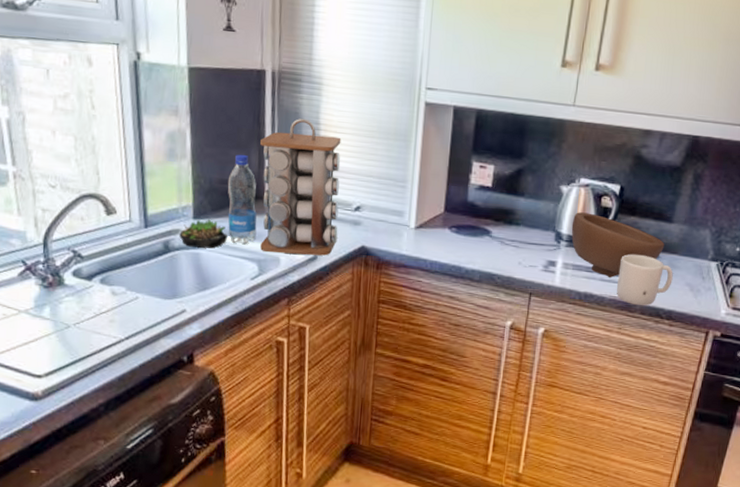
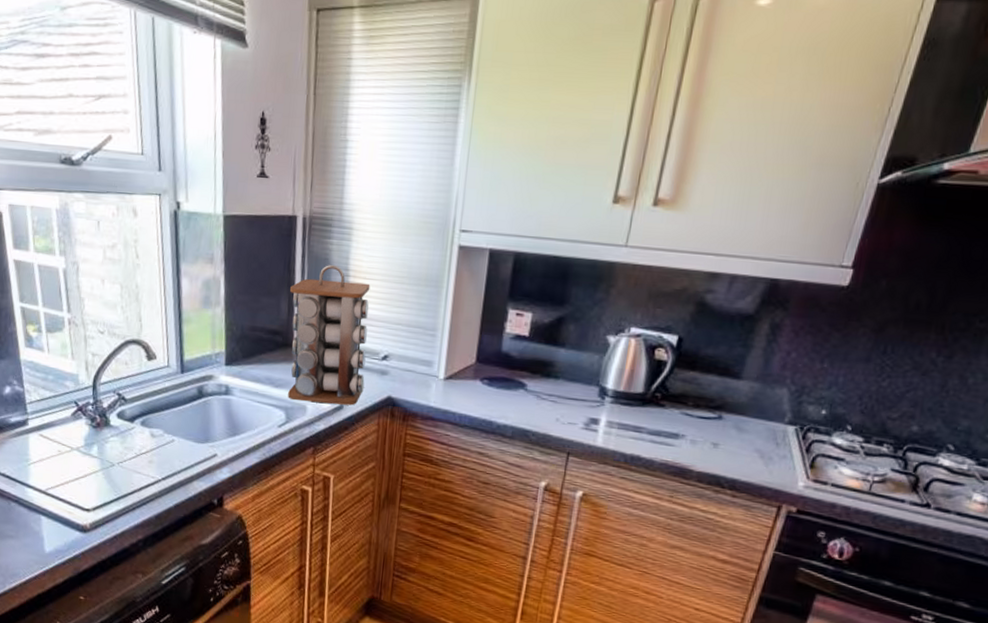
succulent plant: present [179,219,229,249] -> none [212,366,258,395]
bottle: present [227,154,257,245] -> none [257,301,286,392]
wooden bowl: present [571,212,665,277] -> none [618,365,730,439]
mug: present [617,254,673,306] -> none [669,414,739,473]

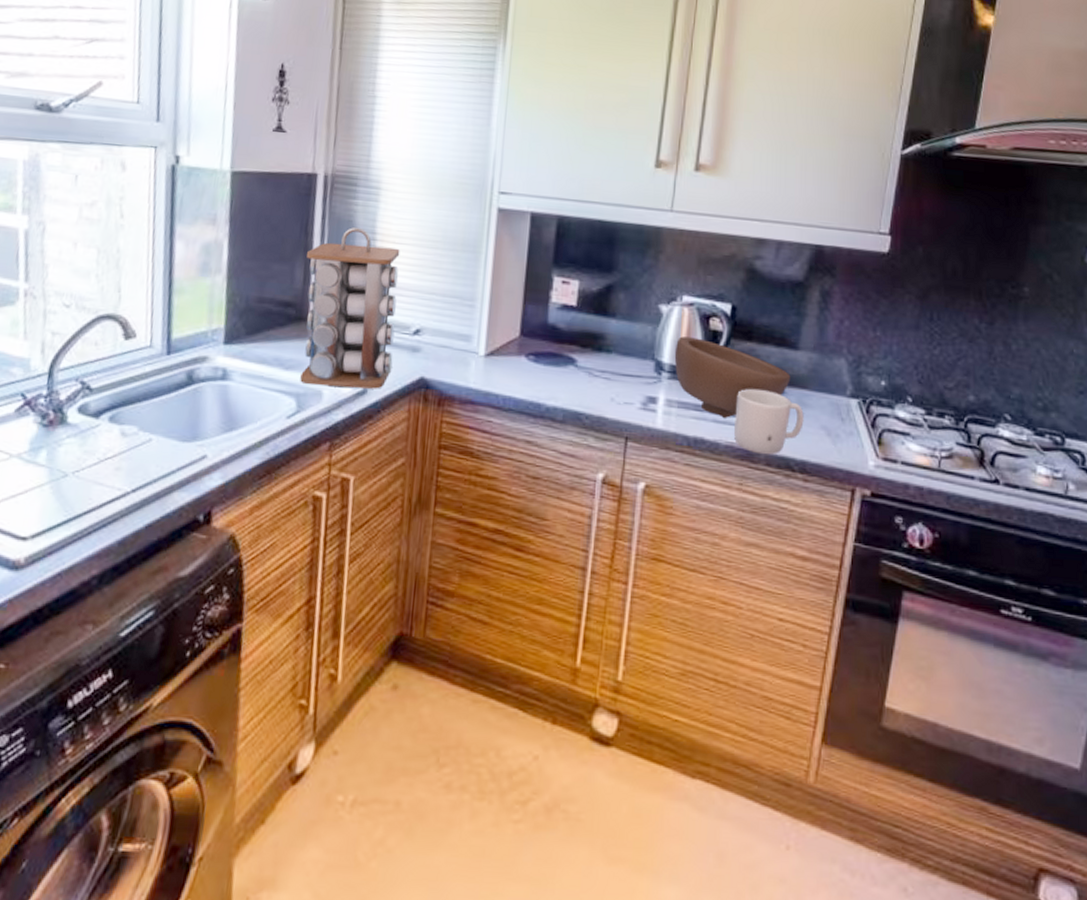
wooden bowl: none [618,365,730,439] -> present [674,336,791,418]
mug: none [669,414,739,473] -> present [734,388,804,455]

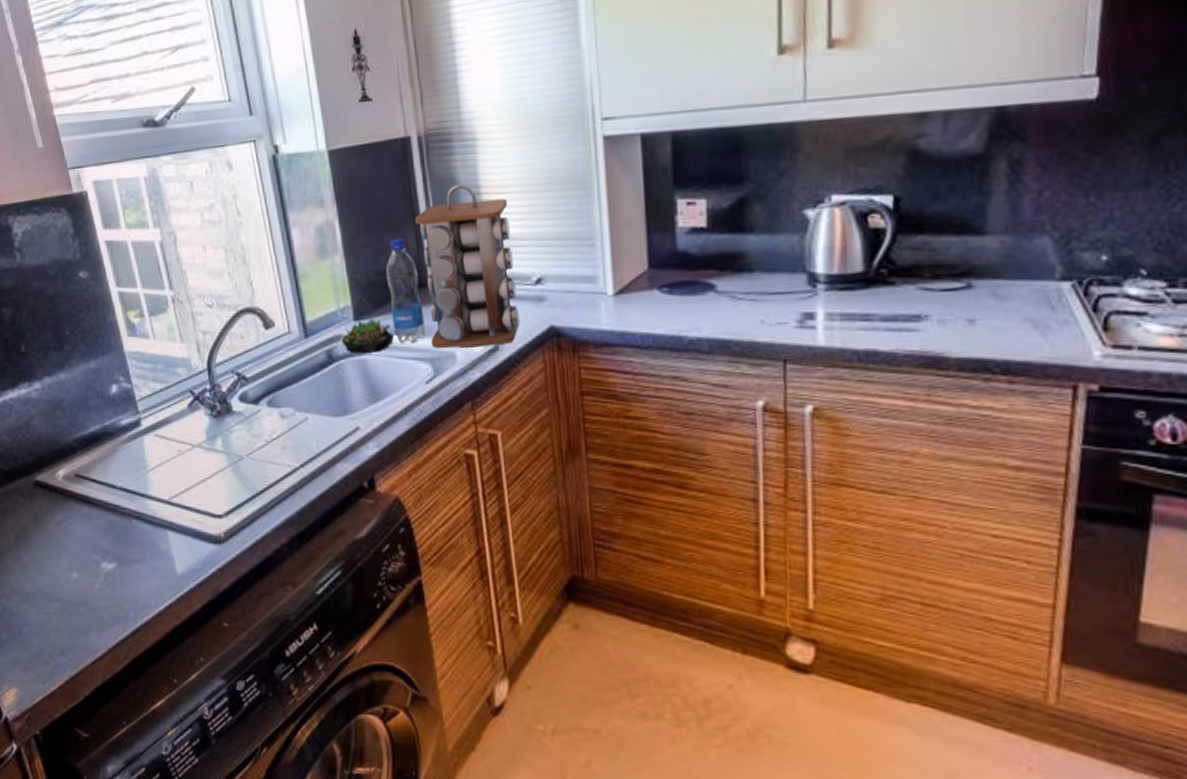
succulent plant: none [206,344,264,380] -> present [342,318,395,353]
bottle: none [263,268,300,376] -> present [385,238,425,343]
wooden bowl: present [674,336,791,418] -> none [829,240,979,325]
mug: present [734,388,804,455] -> none [912,286,1002,360]

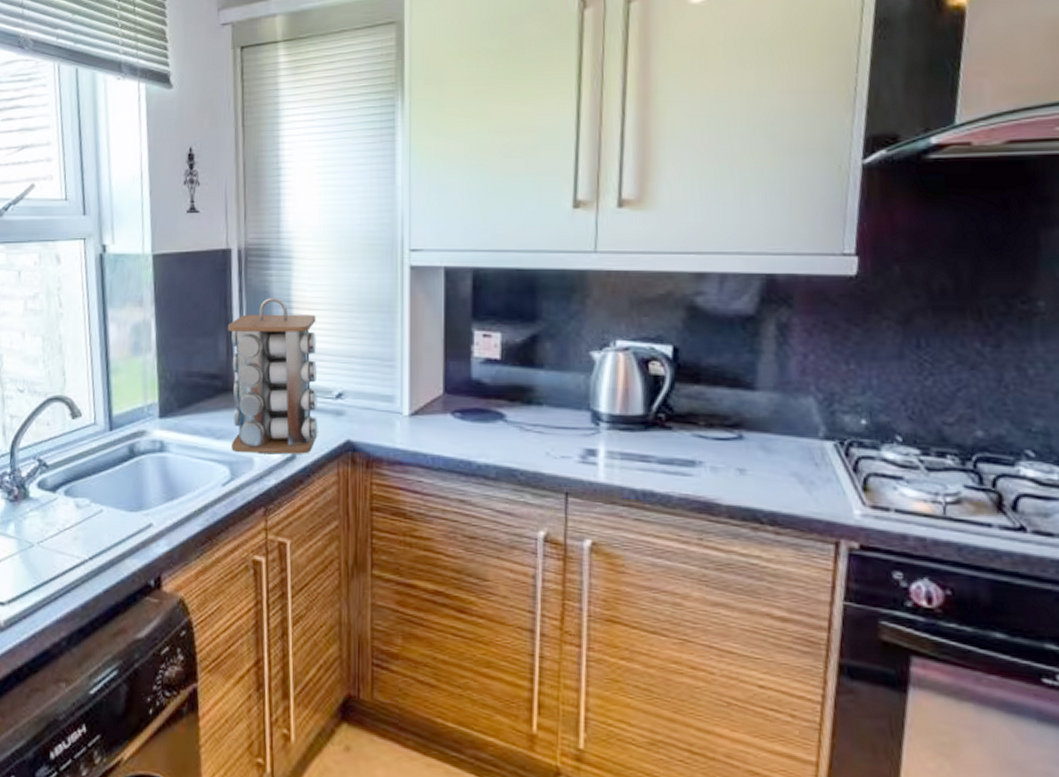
succulent plant: present [342,318,395,353] -> none [145,417,197,451]
bottle: present [385,238,425,343] -> none [194,342,227,445]

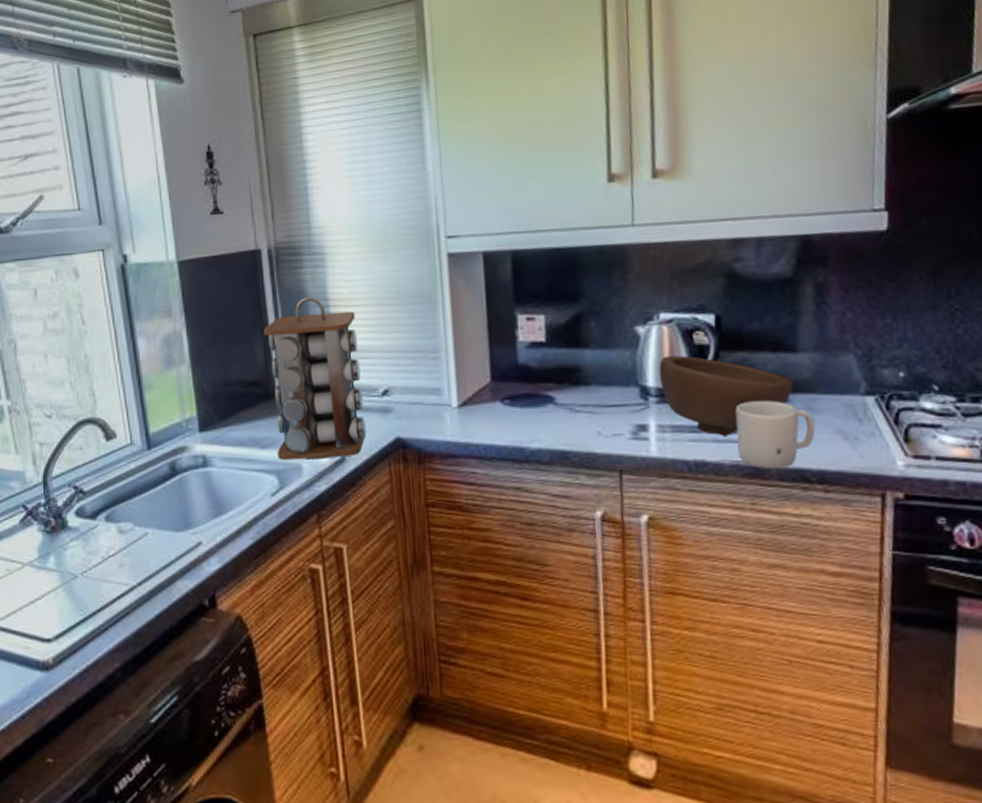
wooden bowl: none [612,384,750,468] -> present [659,355,794,436]
mug: none [687,435,770,507] -> present [735,400,816,470]

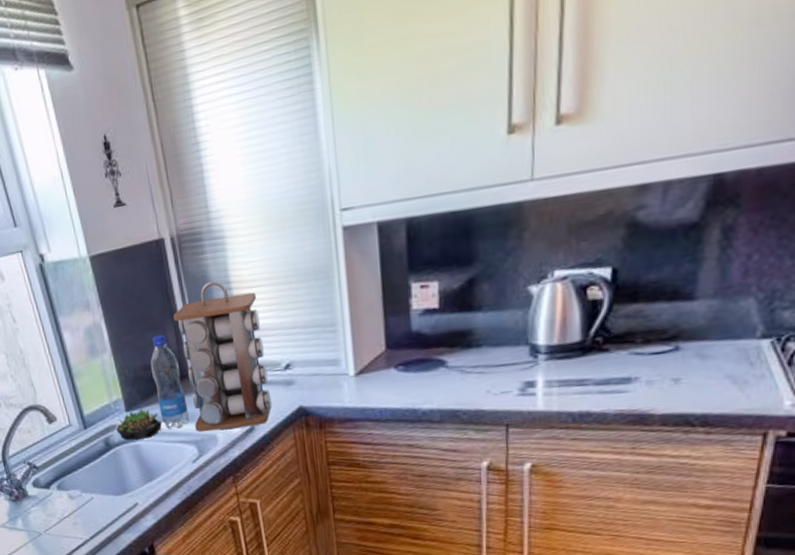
succulent plant: none [186,429,241,465] -> present [116,409,163,440]
bottle: none [232,348,272,455] -> present [150,334,189,429]
wooden bowl: present [659,355,794,436] -> none [550,311,687,387]
mug: present [735,400,816,470] -> none [623,350,704,416]

